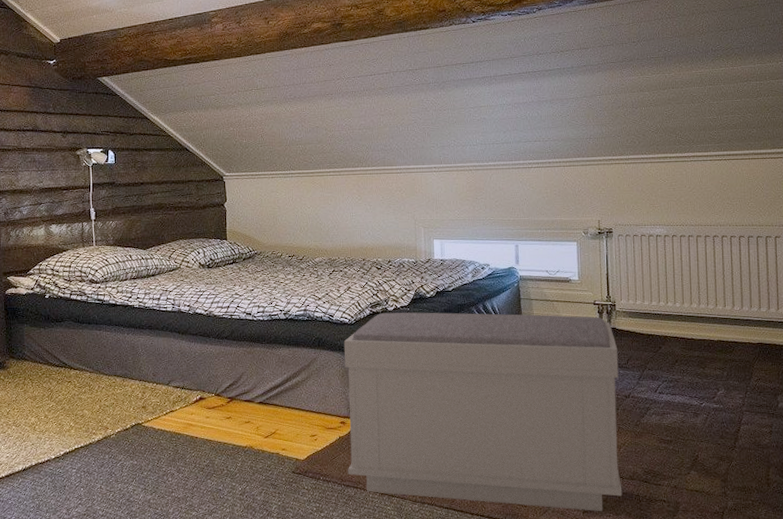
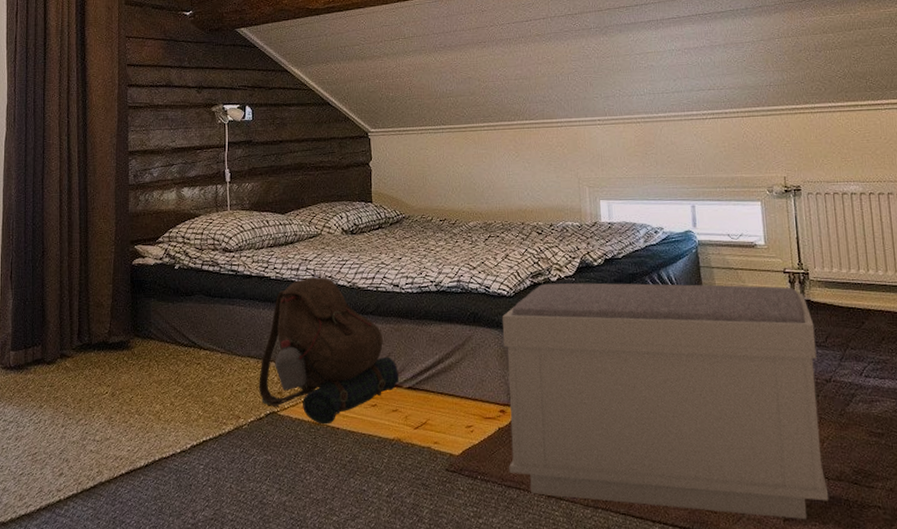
backpack: none [124,306,251,434] -> present [259,277,399,425]

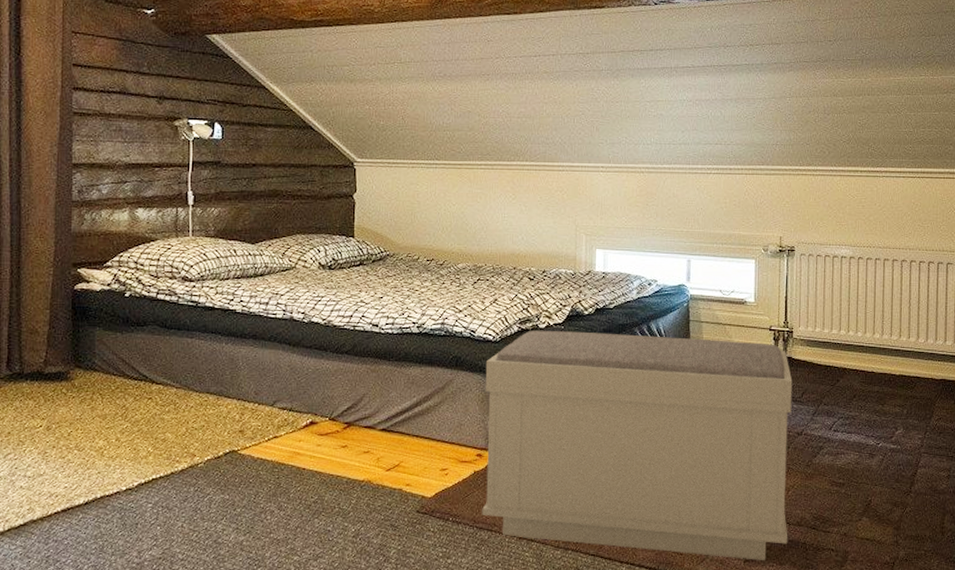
backpack: present [259,277,399,425] -> none [218,312,372,465]

